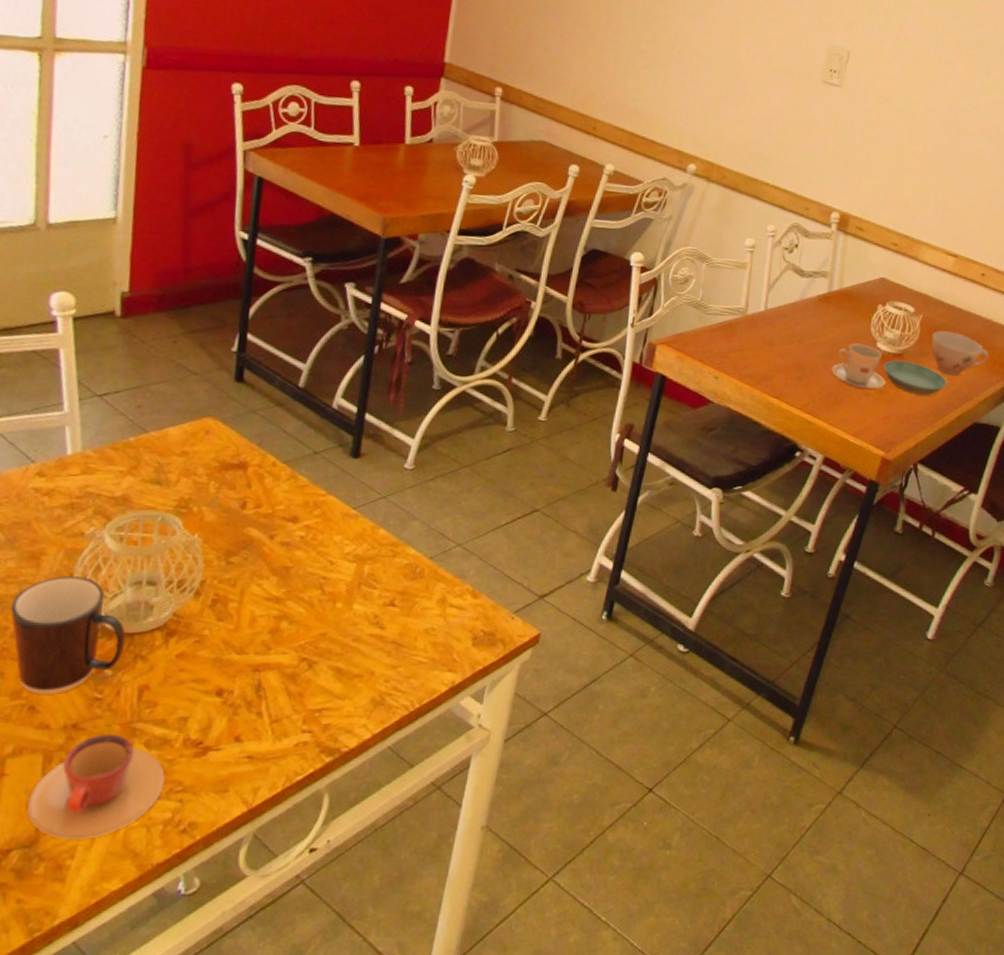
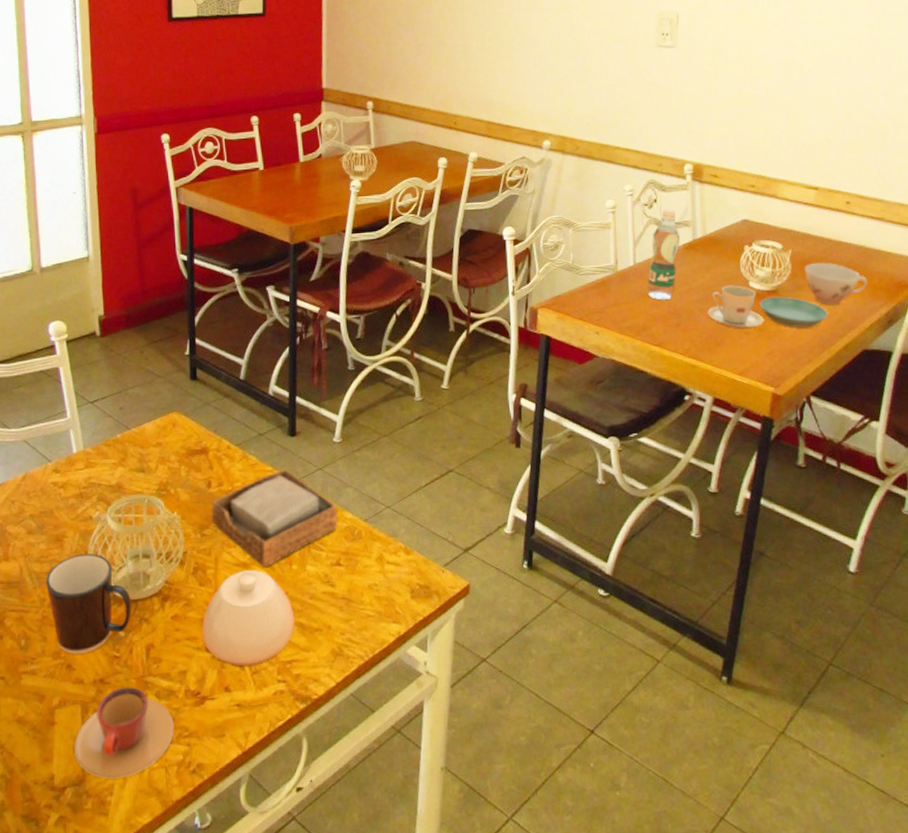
sugar bowl: none [213,606,332,714] -> present [201,570,295,667]
napkin holder: none [241,494,399,604] -> present [211,469,338,567]
bottle: none [774,255,817,352] -> present [647,208,681,301]

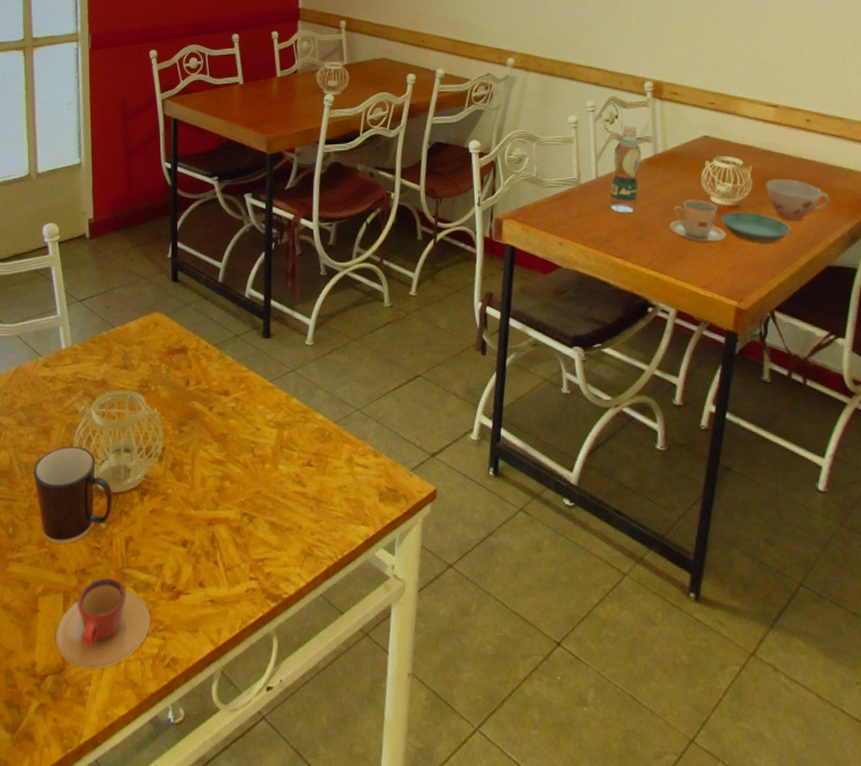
sugar bowl: present [201,570,295,667] -> none [177,467,267,563]
napkin holder: present [211,469,338,567] -> none [189,369,309,465]

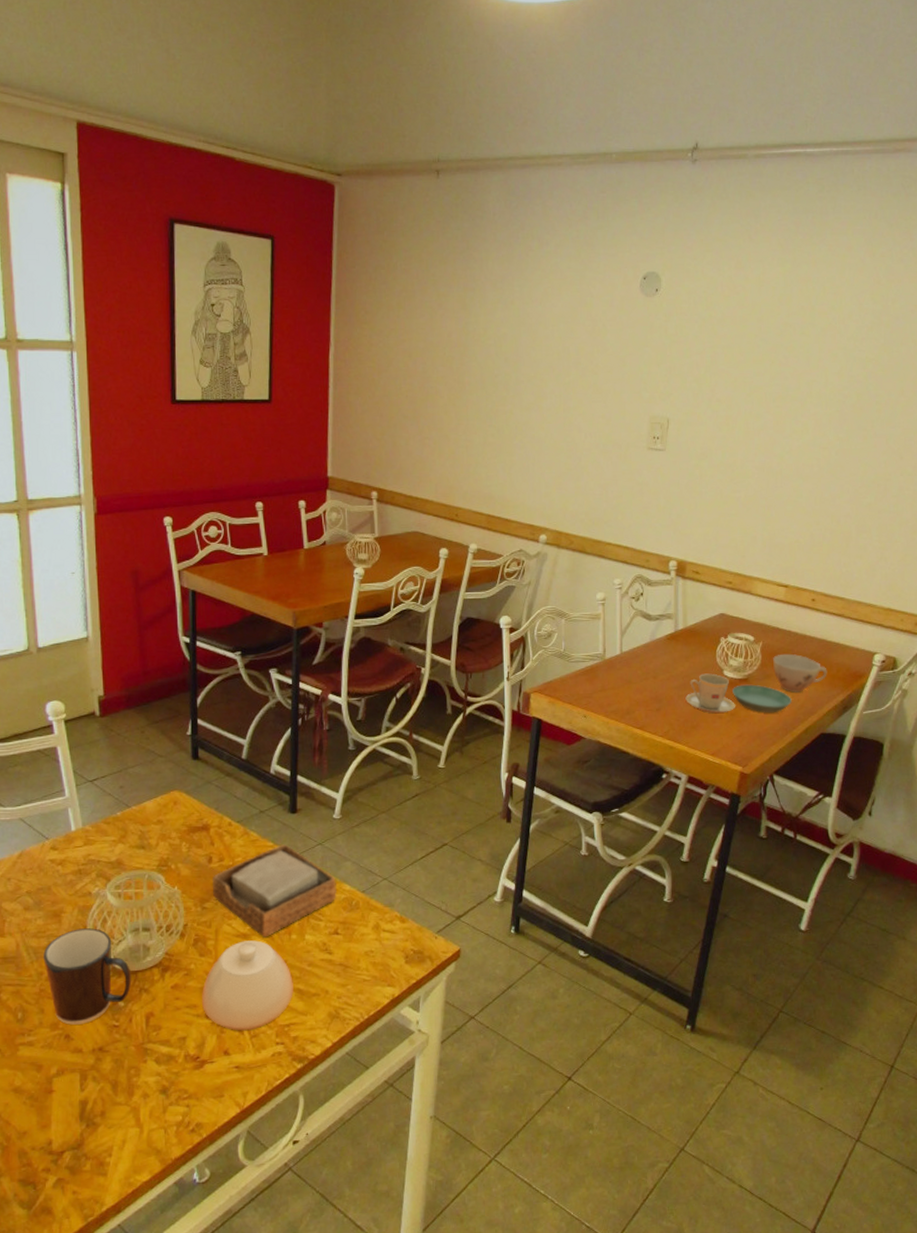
teacup: present [56,578,150,670] -> none [73,1054,174,1142]
sugar bowl: none [177,467,267,563] -> present [201,940,294,1031]
napkin holder: none [189,369,309,465] -> present [212,844,337,938]
bottle: present [609,124,642,214] -> none [631,601,664,687]

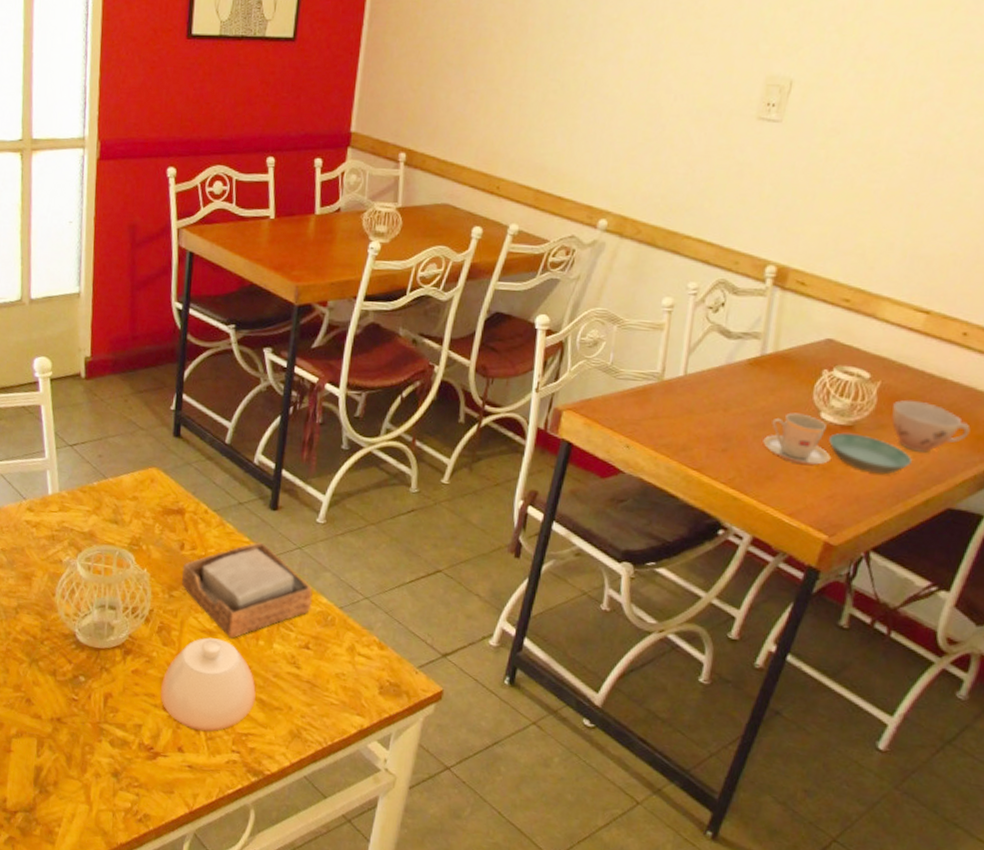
mug: present [43,928,132,1025] -> none [12,595,95,692]

